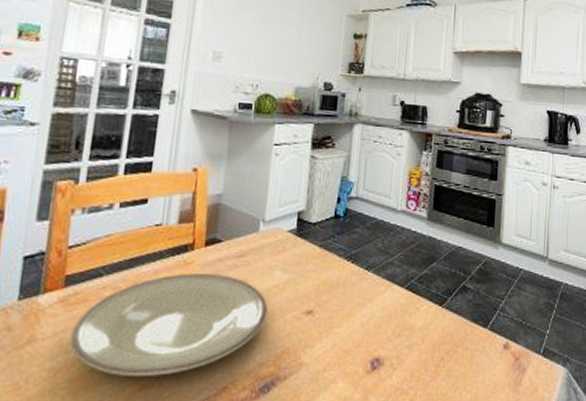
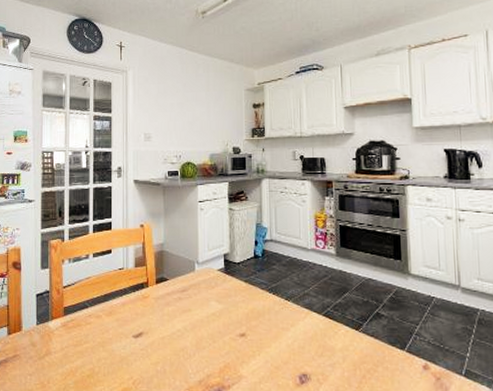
plate: present [69,273,268,378] -> none [72,305,209,382]

